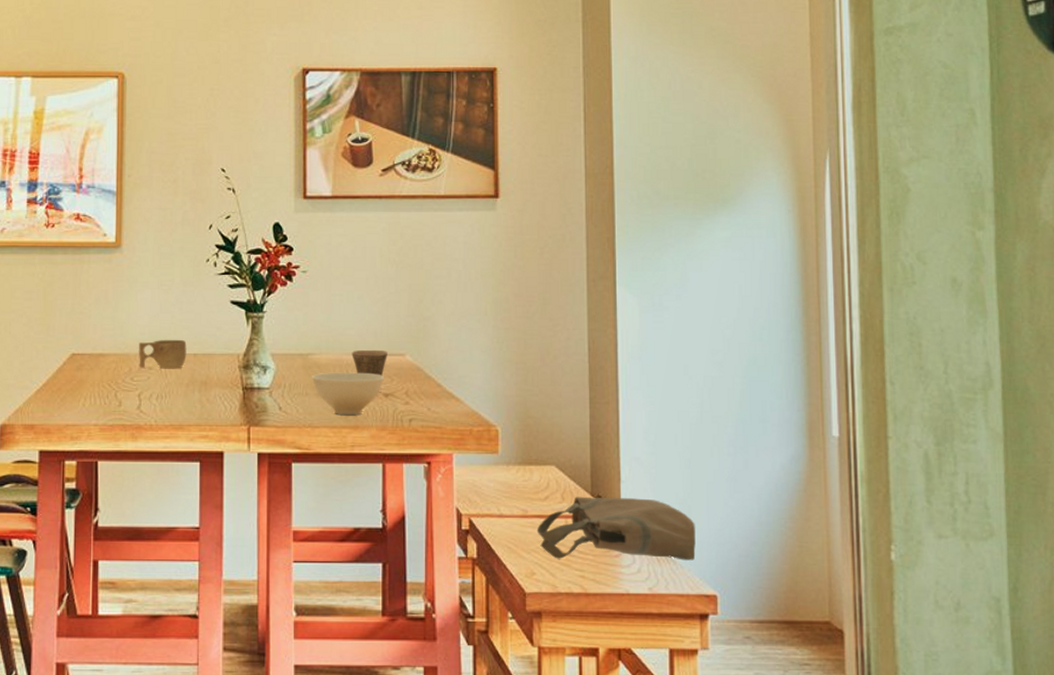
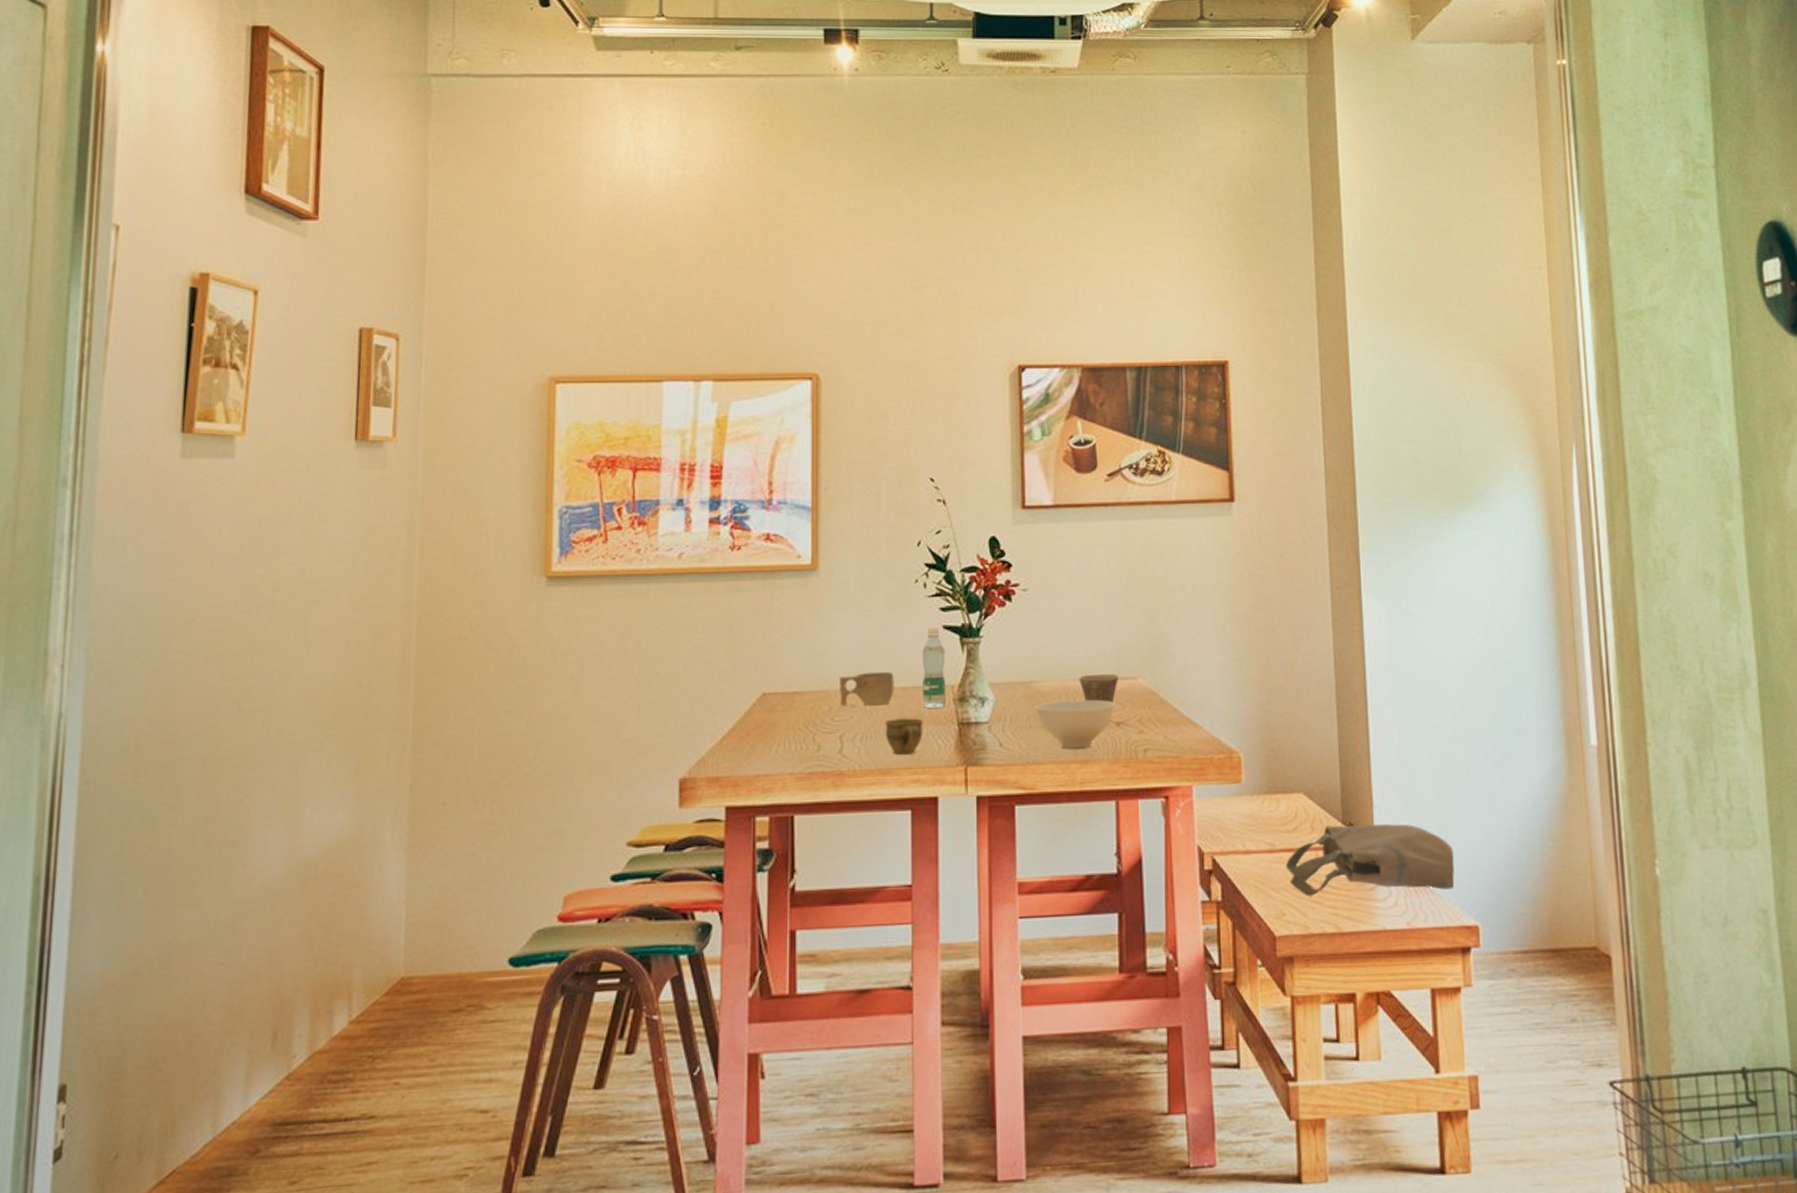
cup: none [178,381,211,413] -> present [885,718,923,755]
bottle: none [212,302,232,373] -> present [922,627,946,708]

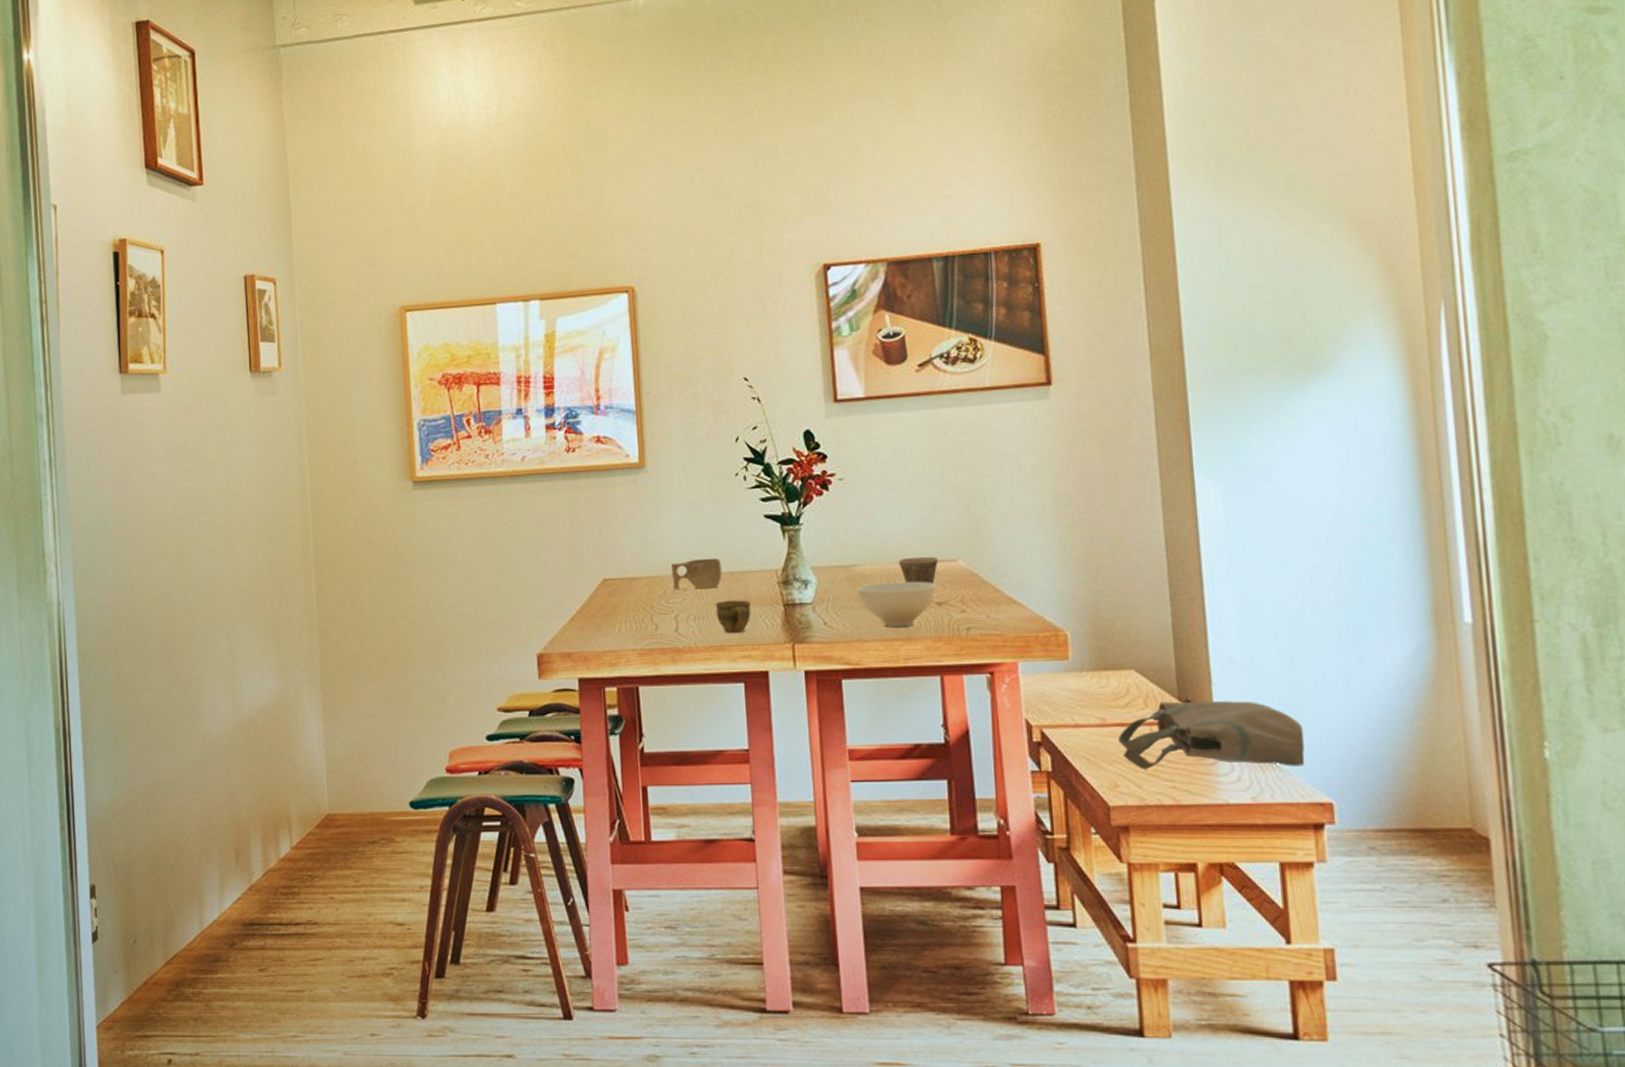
bottle: present [922,627,946,708] -> none [746,517,771,591]

